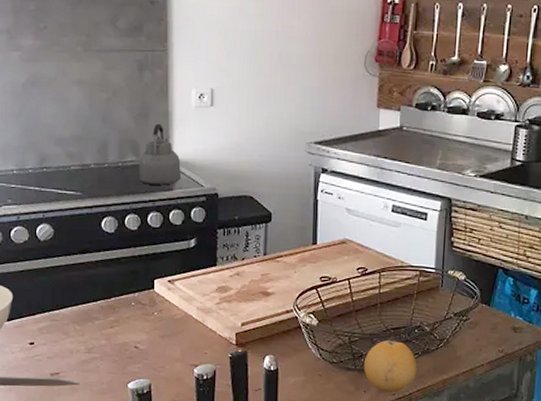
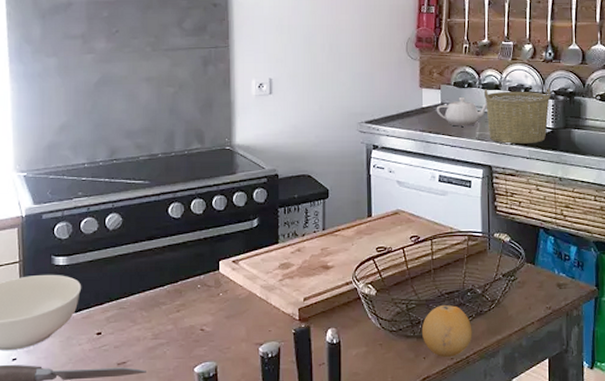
kettle: present [139,123,181,185] -> none [204,112,243,170]
teapot: none [393,120,451,154] -> present [436,96,487,127]
basket: none [449,113,525,177] -> present [484,88,551,145]

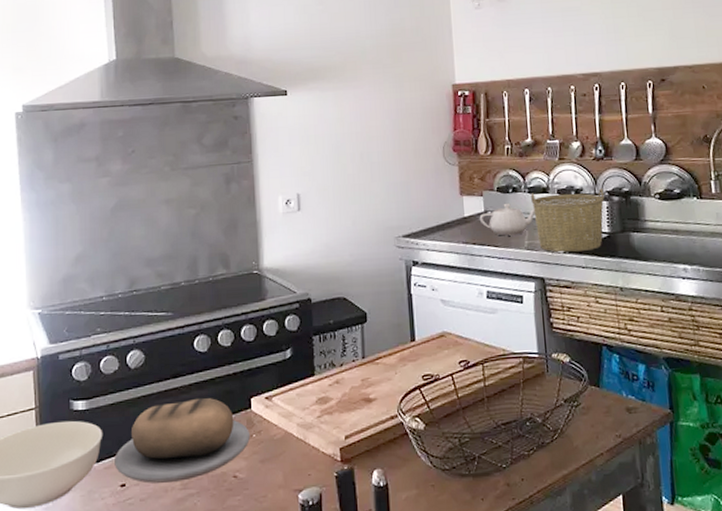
bread: none [92,258,217,334] -> present [114,397,250,484]
fruit: present [421,304,472,357] -> none [477,437,535,497]

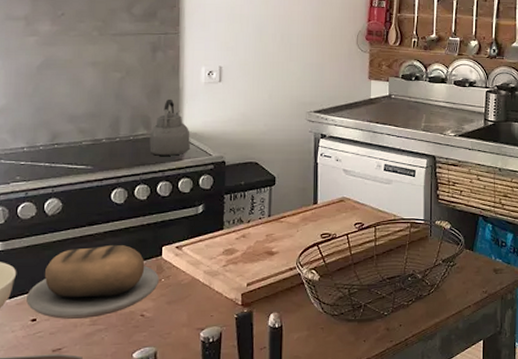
kettle: none [230,233,272,297] -> present [149,99,190,156]
teapot: present [479,203,535,236] -> none [384,89,433,118]
basket: present [531,188,605,253] -> none [431,82,494,136]

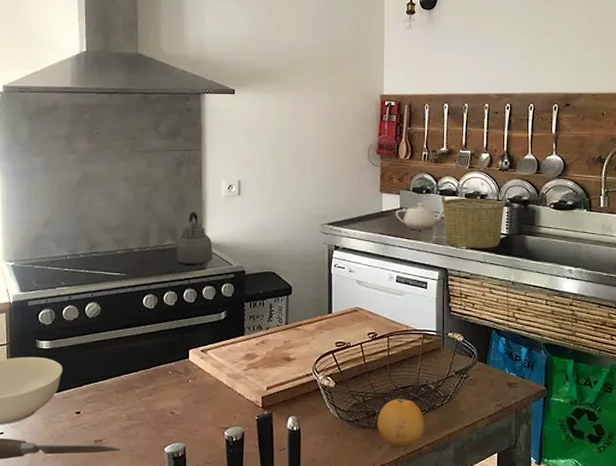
bread: present [26,244,159,320] -> none [72,346,186,414]
fruit: none [362,289,412,340] -> present [377,398,425,447]
teapot: none [384,89,433,118] -> present [395,202,444,230]
basket: none [431,82,494,136] -> present [442,195,506,249]

